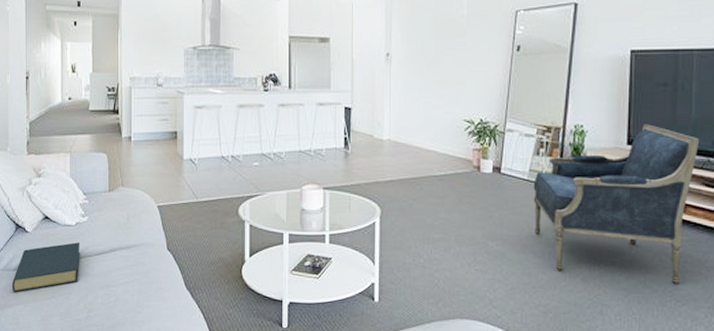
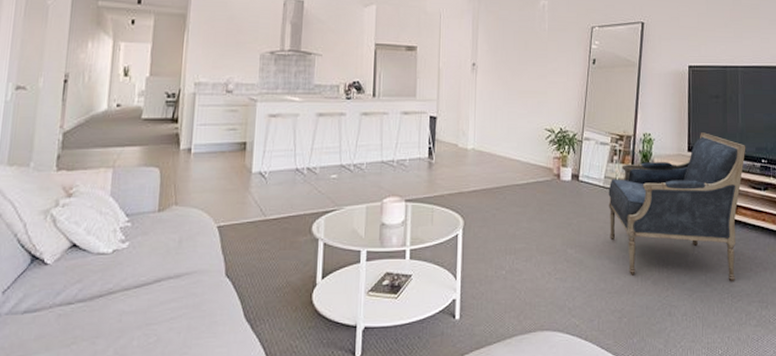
hardback book: present [12,242,81,292] -> none [18,274,117,341]

